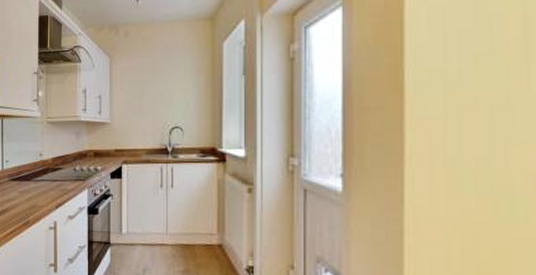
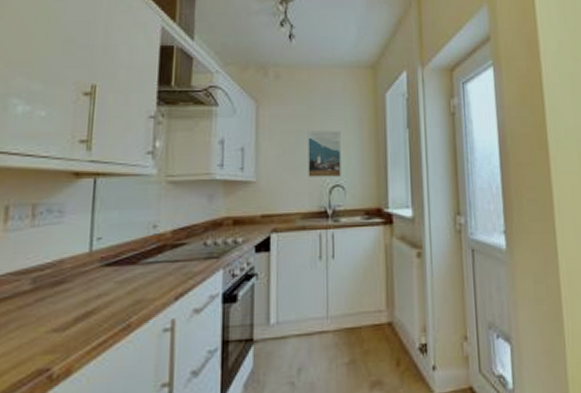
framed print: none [152,79,180,120] -> present [308,131,341,177]

